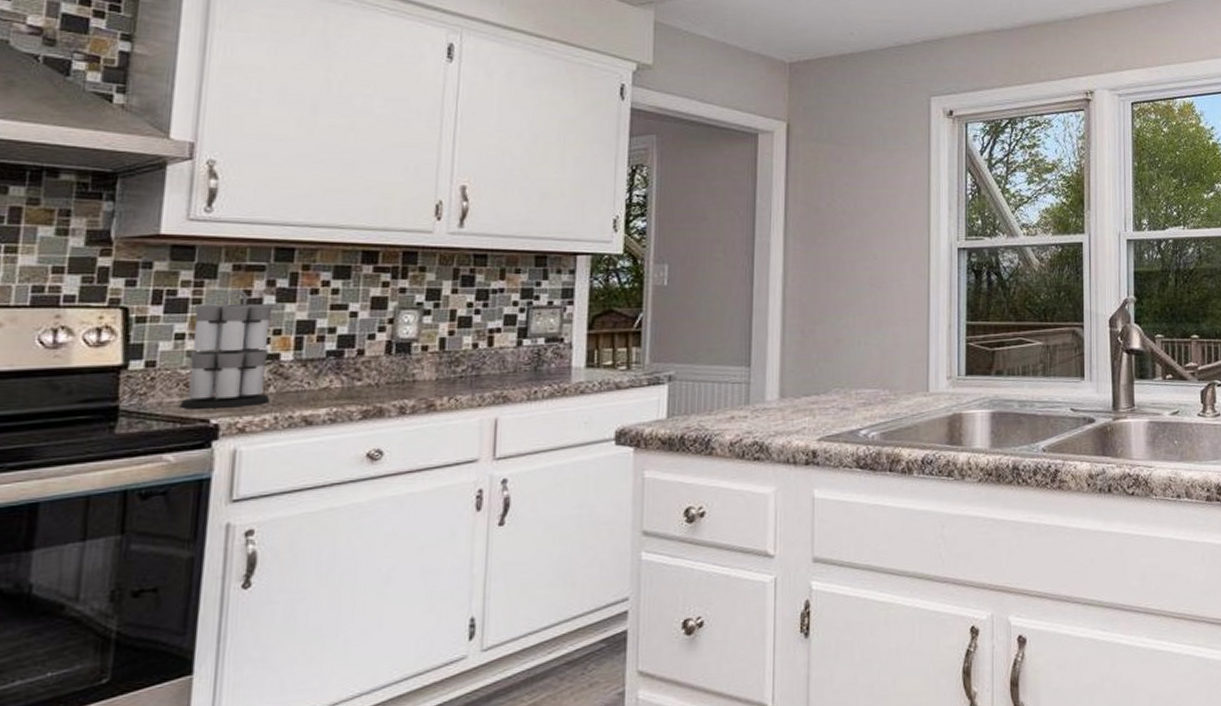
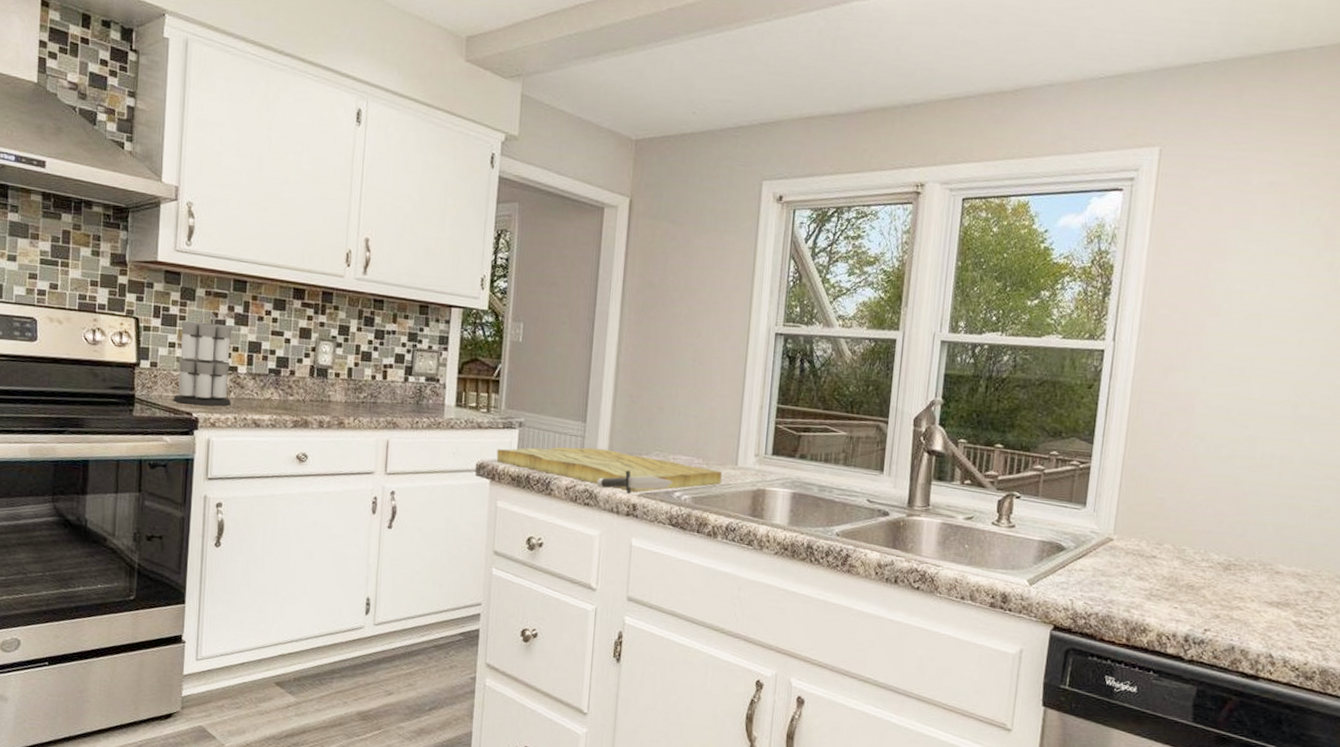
cutting board: none [641,393,912,438] -> present [496,447,722,493]
knife: none [768,413,857,441] -> present [597,470,673,495]

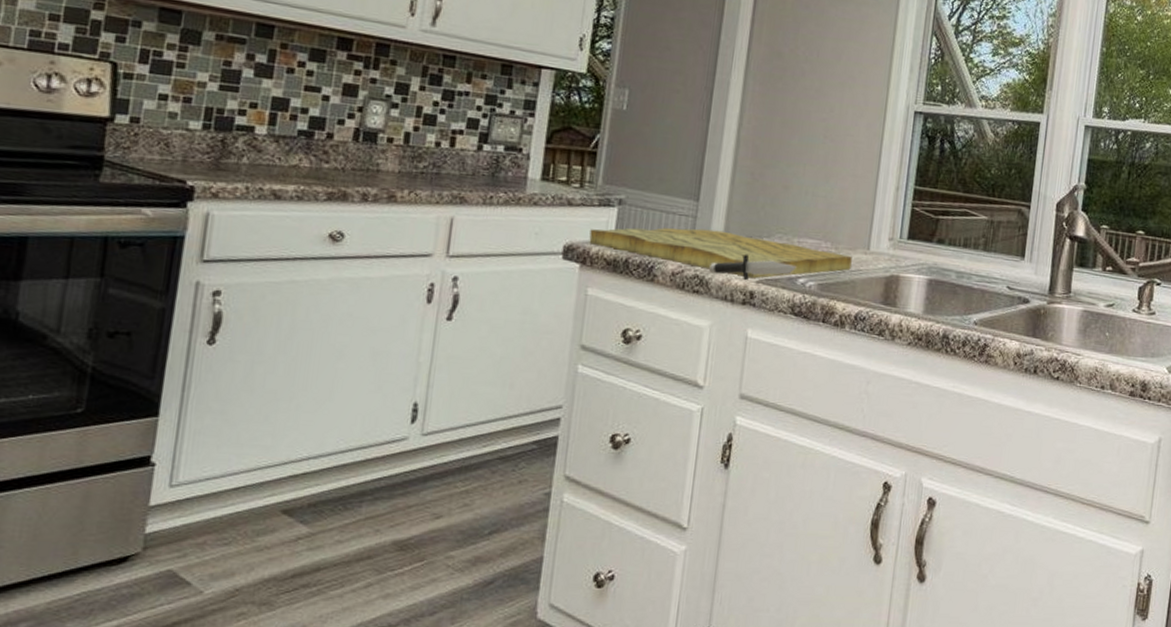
spice rack: present [173,311,233,406] -> none [159,58,251,173]

